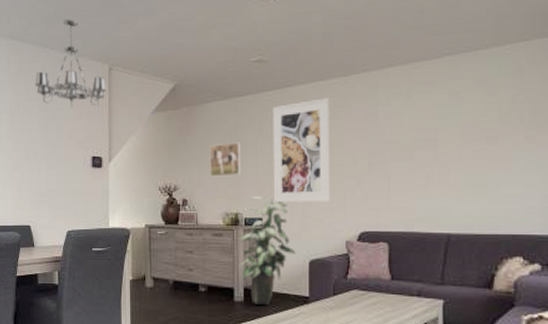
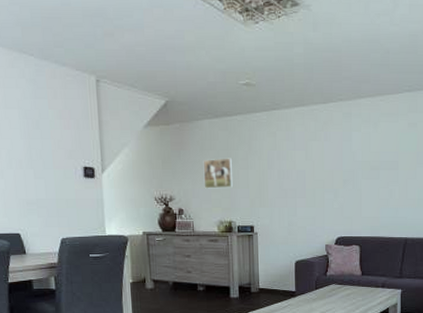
chandelier: present [35,19,106,108] -> none [13,26,95,117]
indoor plant: present [238,196,296,305] -> none [233,207,284,300]
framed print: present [273,98,330,203] -> none [261,122,312,212]

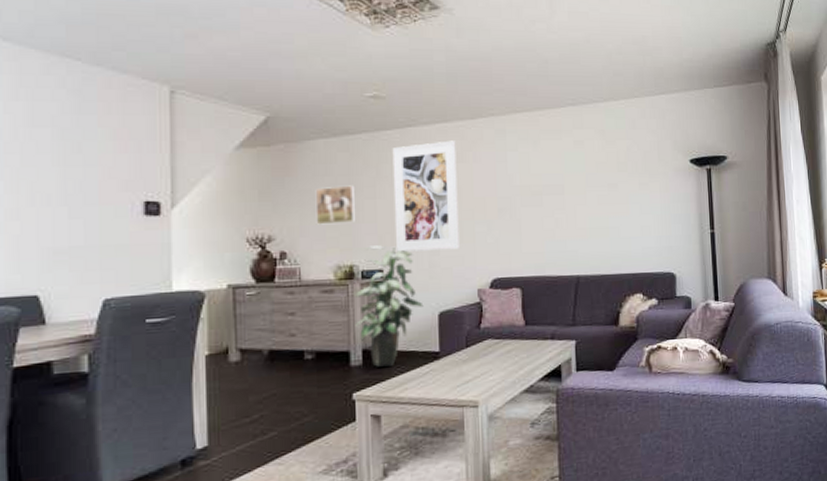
indoor plant: none [233,207,284,300] -> present [355,245,424,367]
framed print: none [261,122,312,212] -> present [392,140,460,252]

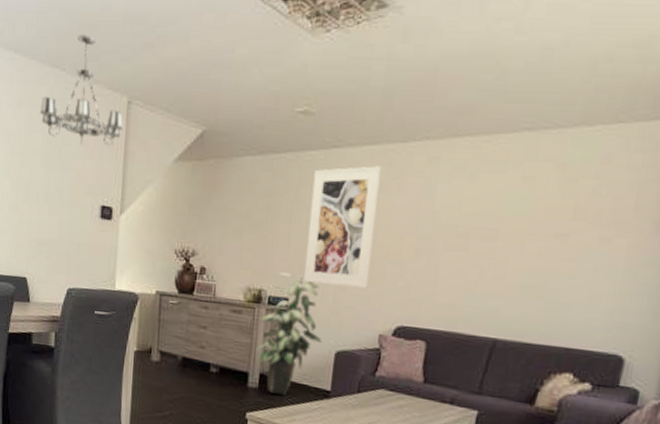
chandelier: none [47,24,166,138] -> present [40,35,123,146]
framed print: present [315,185,357,225] -> none [234,207,274,246]

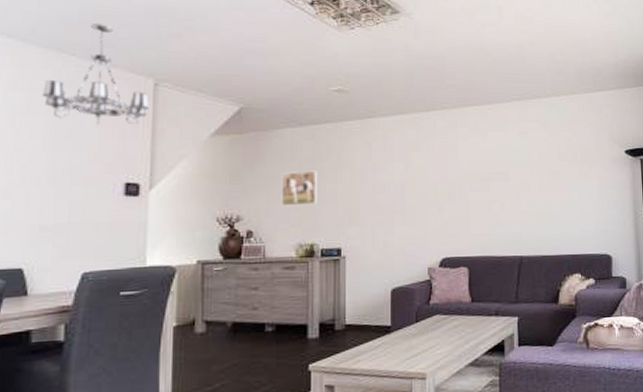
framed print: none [234,207,274,246] -> present [281,170,318,206]
indoor plant: present [256,272,322,395] -> none [313,226,378,340]
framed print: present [303,166,382,289] -> none [353,131,412,232]

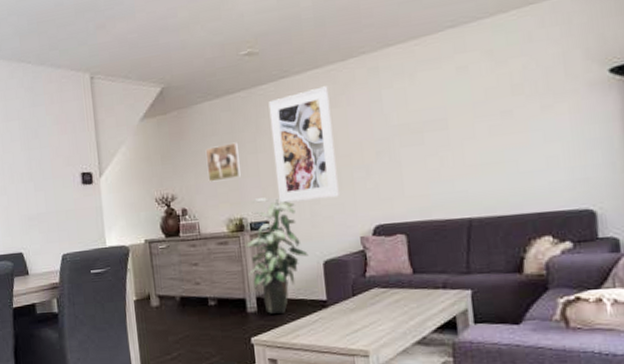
chandelier: present [42,23,150,125] -> none [13,29,90,123]
indoor plant: none [313,226,378,340] -> present [246,197,309,314]
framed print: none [353,131,412,232] -> present [268,86,339,203]

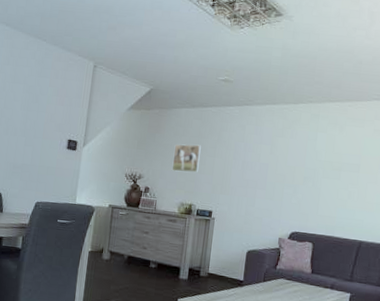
indoor plant: present [246,197,309,314] -> none [187,192,237,284]
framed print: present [268,86,339,203] -> none [223,119,279,205]

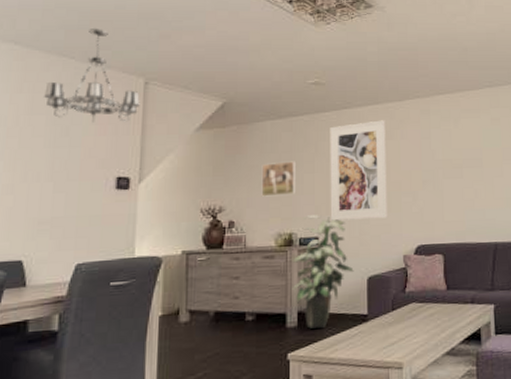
chandelier: none [23,17,90,97] -> present [44,29,140,123]
indoor plant: none [187,192,237,284] -> present [292,215,354,329]
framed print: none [223,119,279,205] -> present [330,120,387,221]

